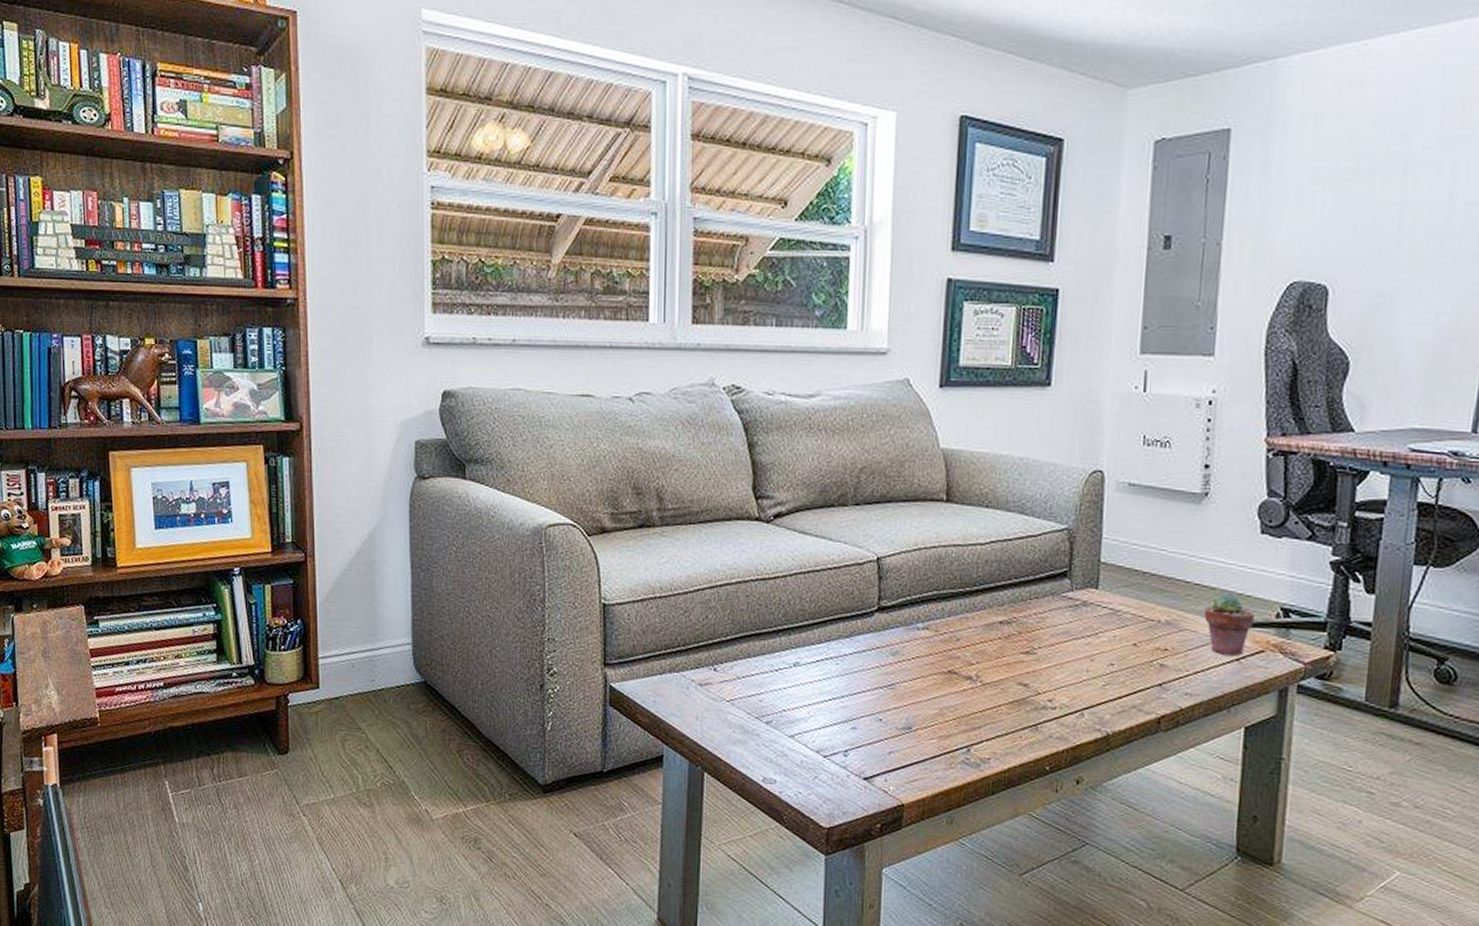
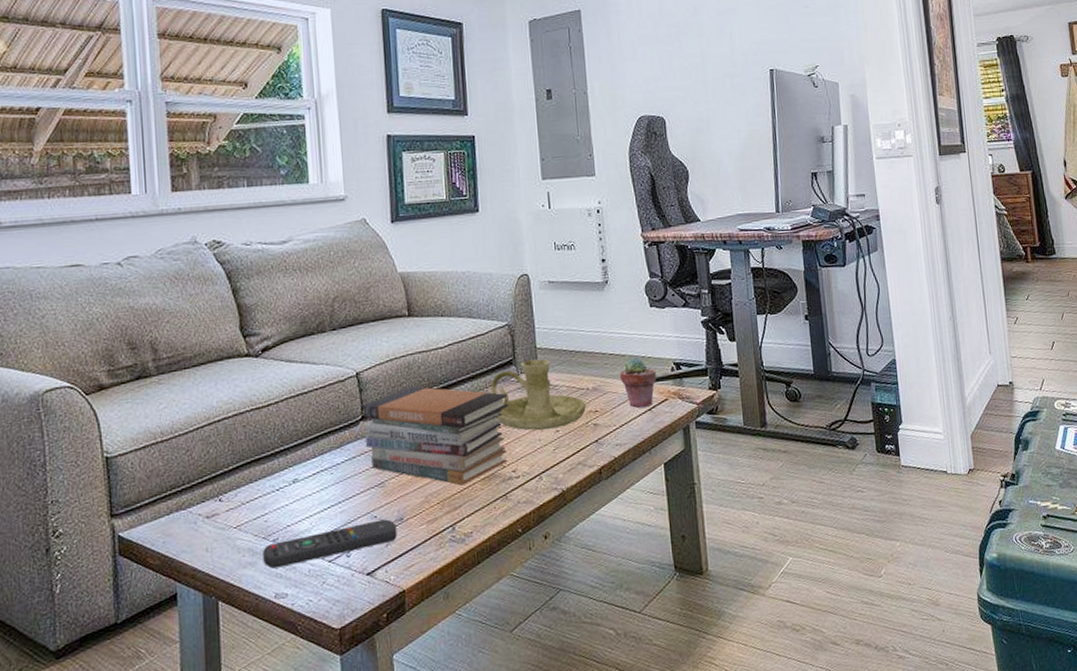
remote control: none [754,723,903,752] -> present [263,519,397,569]
book stack: none [878,583,1056,705] -> present [362,386,509,486]
candle holder: none [1035,575,1155,661] -> present [491,359,587,431]

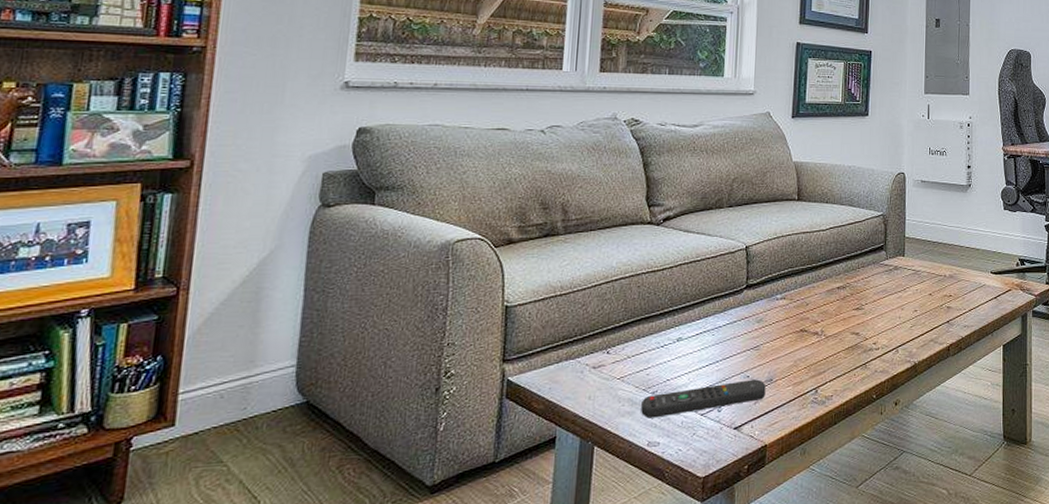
book stack: present [362,386,509,486] -> none [746,262,877,353]
candle holder: present [491,359,587,431] -> none [863,247,943,309]
potted succulent: present [620,358,657,409] -> none [974,252,1004,296]

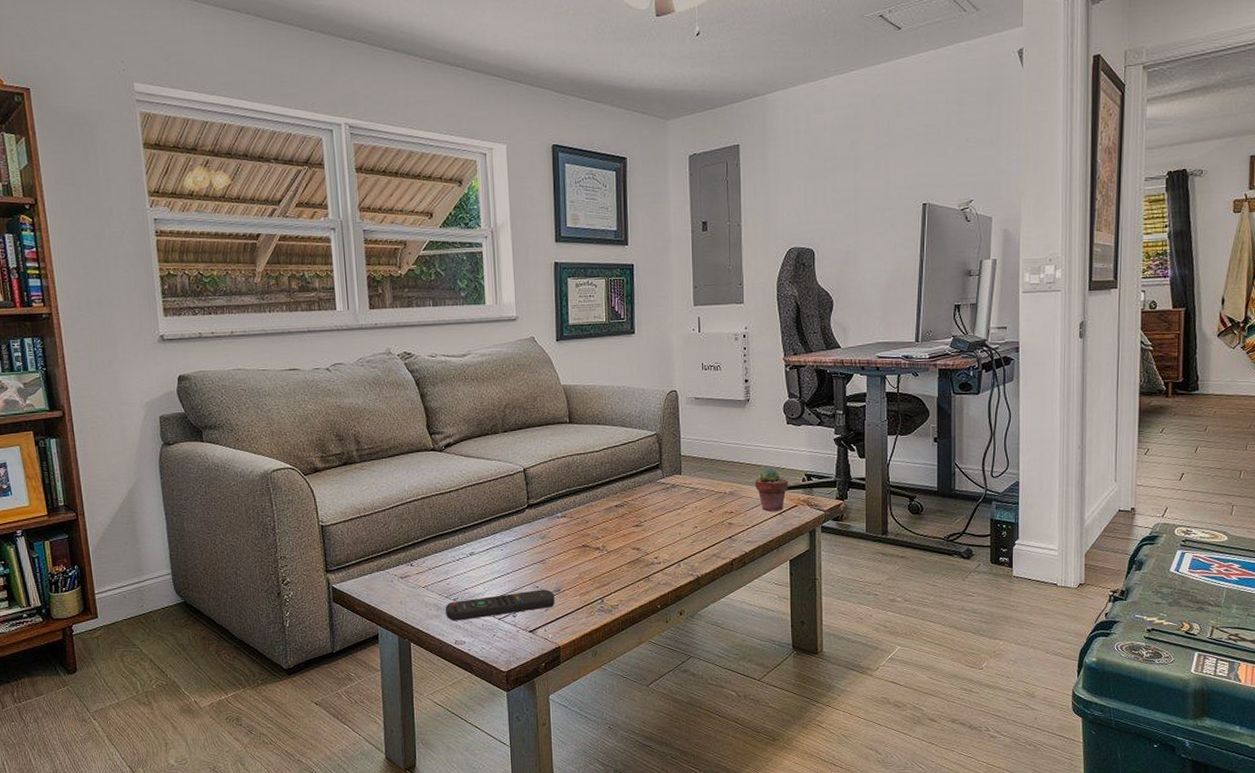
potted succulent: none [974,252,1004,296] -> present [755,468,788,512]

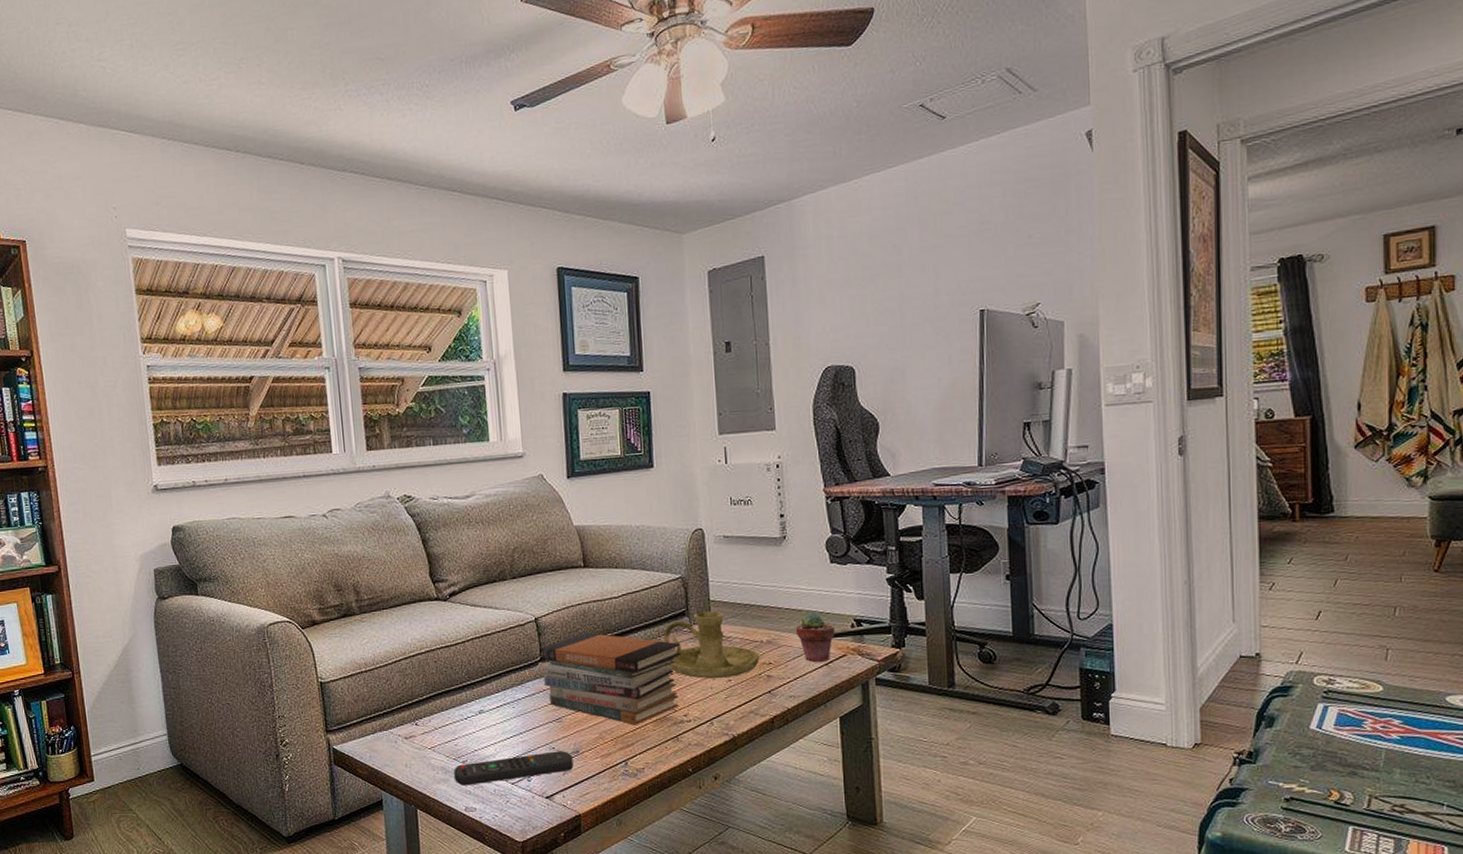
book stack: none [528,482,654,567] -> present [541,632,681,725]
candle holder: none [639,465,723,526] -> present [664,611,760,679]

